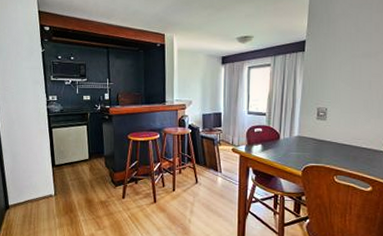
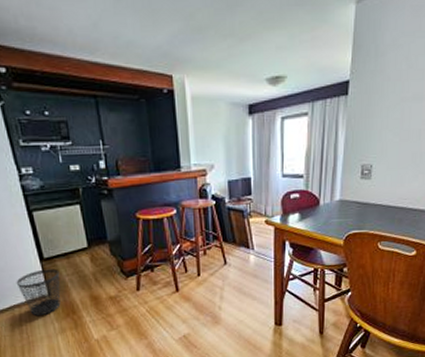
wastebasket: none [32,173,65,212] -> present [16,268,61,316]

